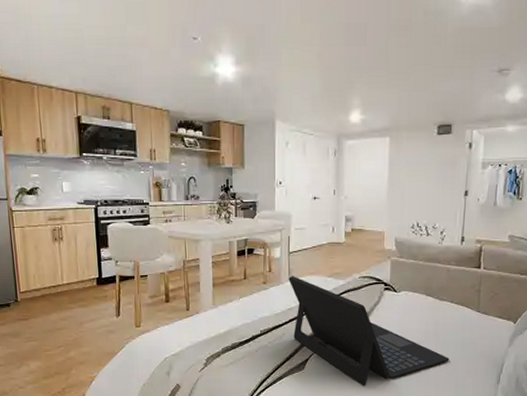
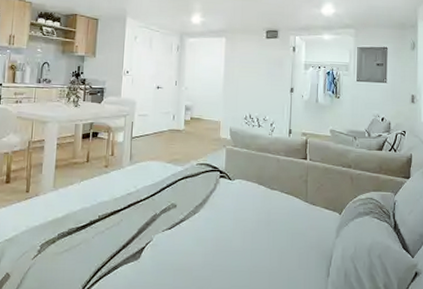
laptop: present [288,276,450,386] -> none [129,160,281,278]

